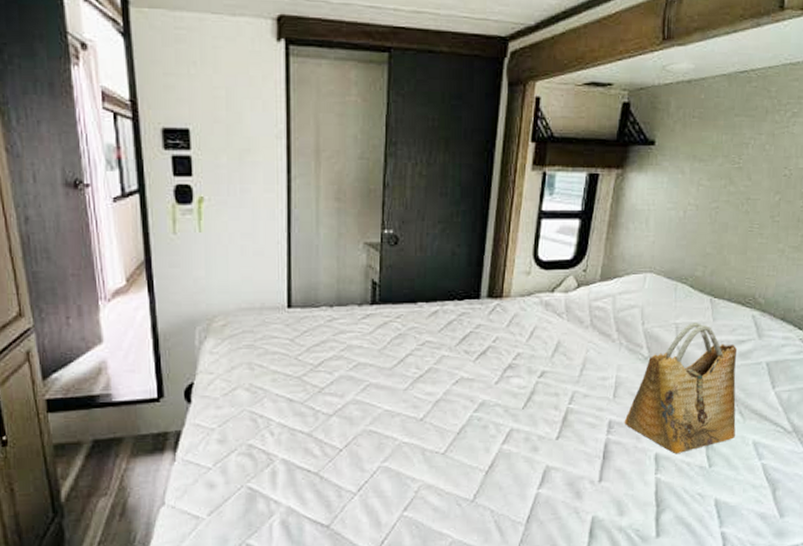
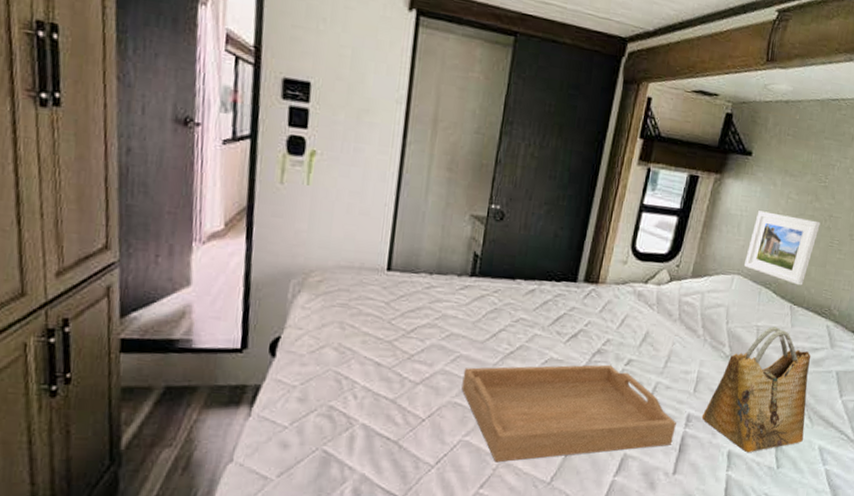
serving tray: none [375,378,598,485] -> present [461,364,676,463]
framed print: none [656,202,737,277] -> present [744,210,820,286]

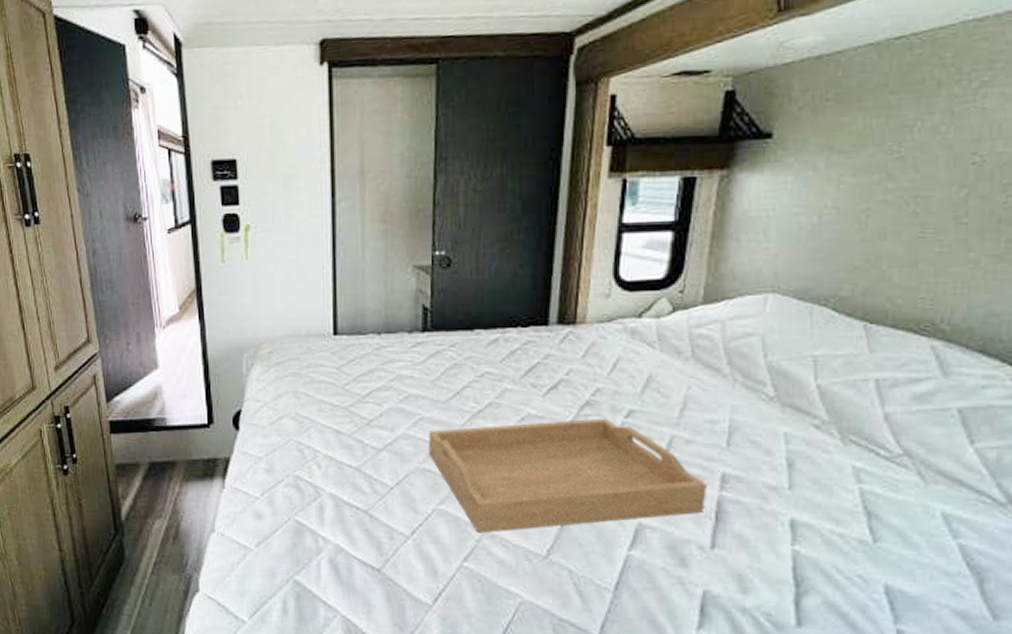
grocery bag: present [701,326,811,453] -> none [743,355,913,522]
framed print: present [744,210,820,286] -> none [781,205,899,297]

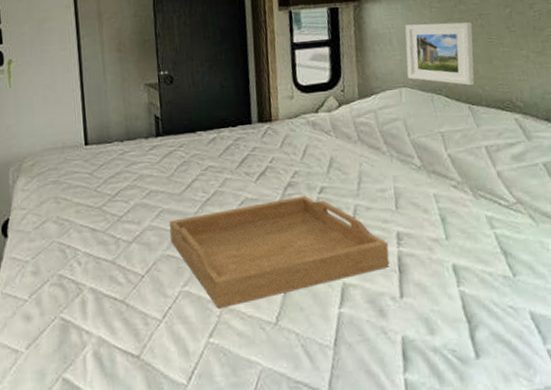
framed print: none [781,205,899,297] -> present [405,22,475,86]

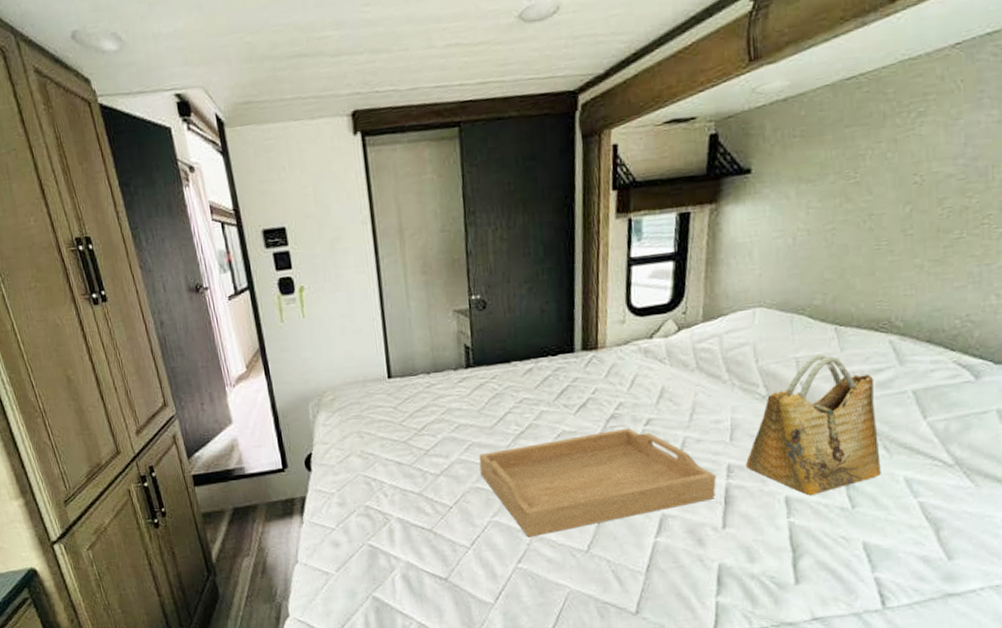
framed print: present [405,22,475,86] -> none [766,225,858,303]
grocery bag: none [412,130,532,264] -> present [745,354,881,496]

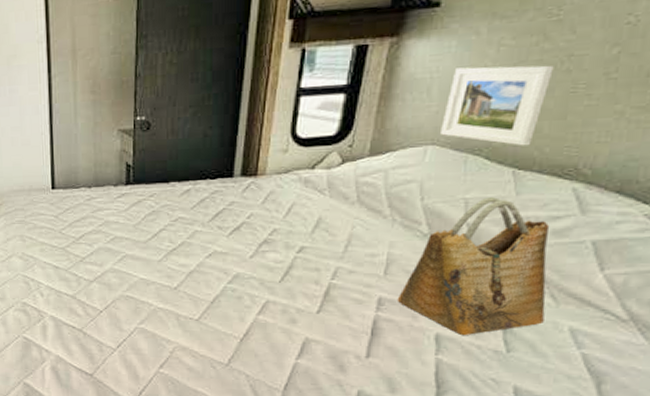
serving tray: present [479,427,716,538] -> none [131,253,365,346]
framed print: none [766,225,858,303] -> present [441,65,554,146]

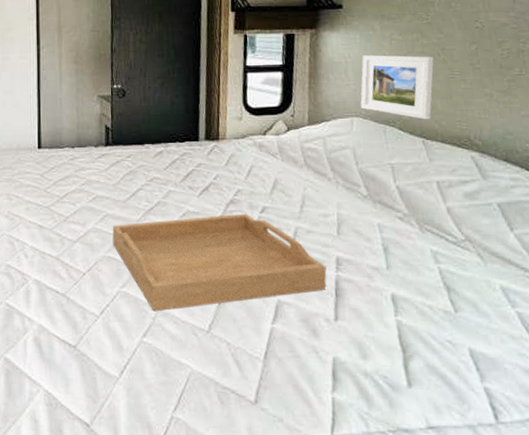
serving tray: none [131,253,365,346] -> present [112,213,327,312]
grocery bag: present [397,197,550,336] -> none [352,163,478,296]

